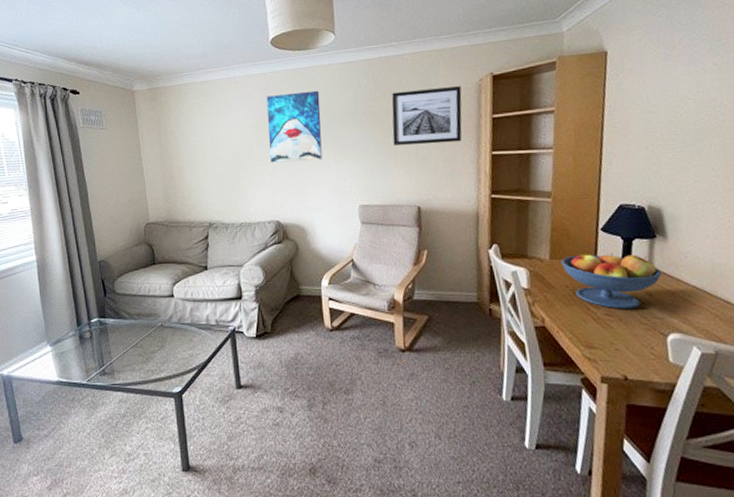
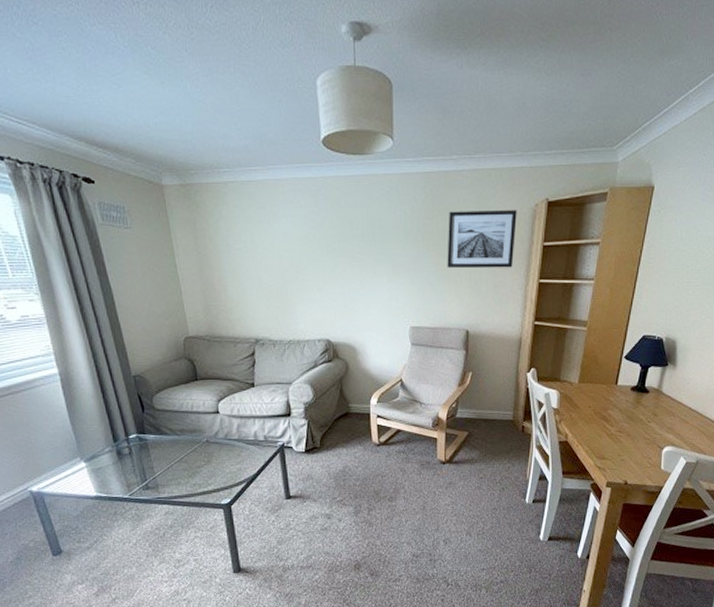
wall art: present [266,90,322,163] -> none [317,202,375,279]
fruit bowl: present [561,253,662,309] -> none [587,378,667,427]

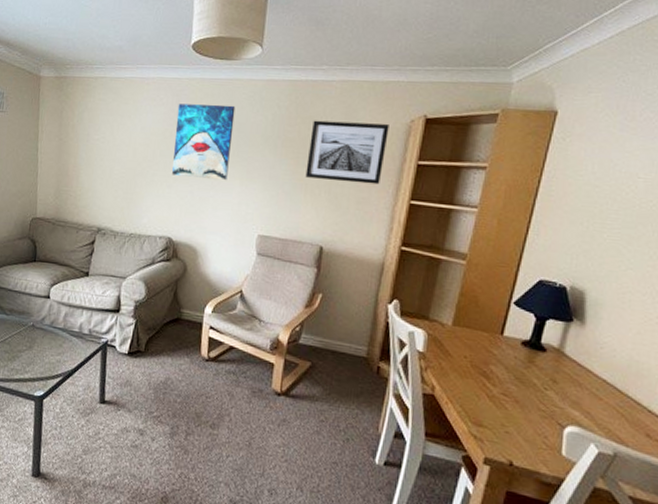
wall art: none [317,202,375,279] -> present [172,103,236,181]

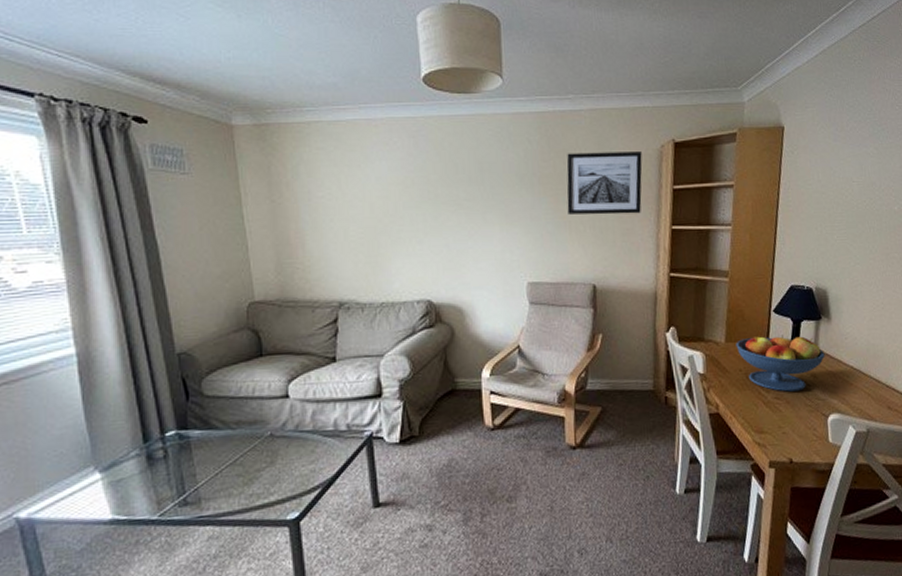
wall art: present [172,103,236,181] -> none [416,144,485,229]
fruit bowl: none [464,325,571,393] -> present [736,335,825,392]

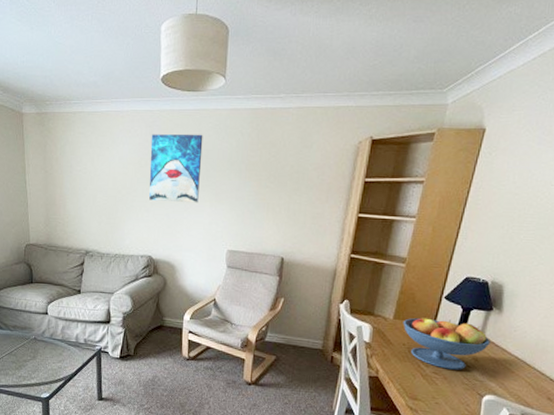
wall art: none [416,144,485,229] -> present [149,134,203,203]
wall art: present [566,152,643,215] -> none [267,145,340,201]

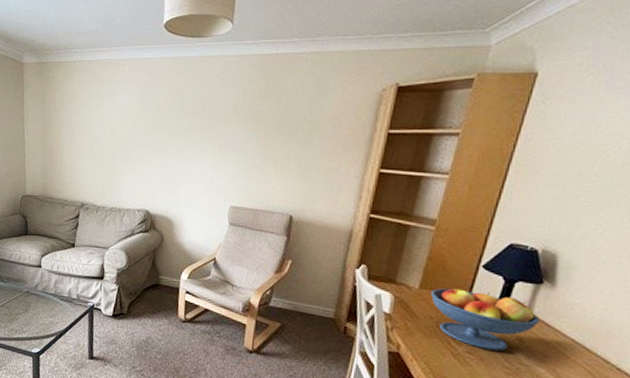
wall art: present [149,134,203,203] -> none [148,82,207,156]

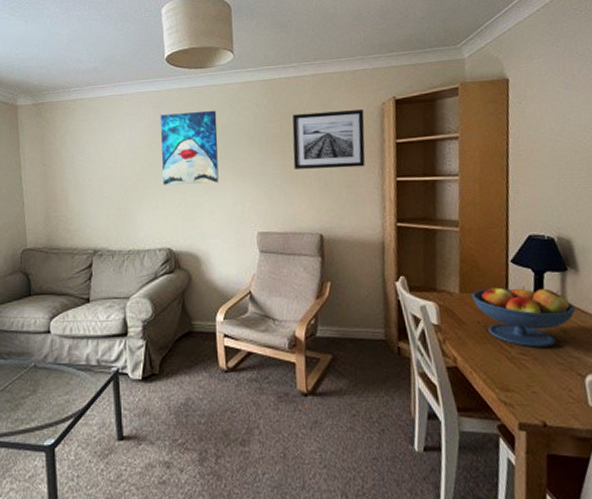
wall art: none [148,82,207,156] -> present [160,110,219,185]
wall art: none [275,93,360,155] -> present [292,110,366,169]

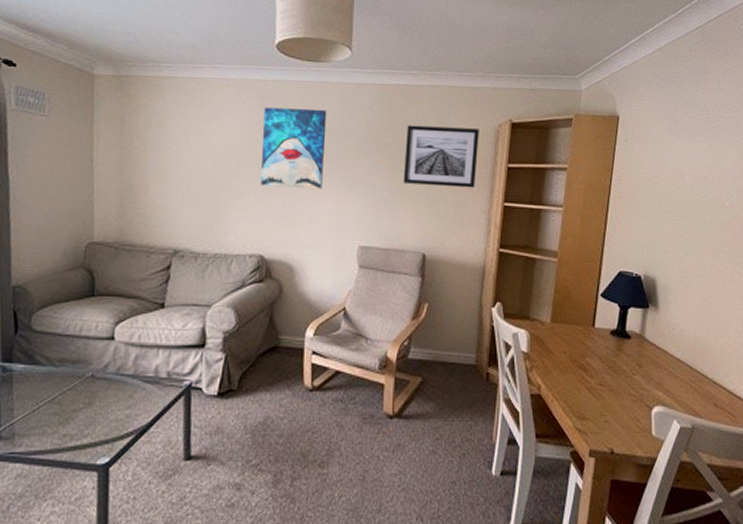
fruit bowl: present [471,286,576,348] -> none [561,319,651,379]

